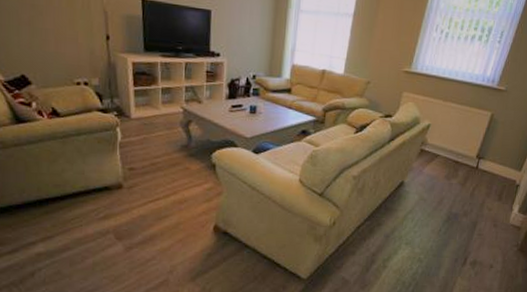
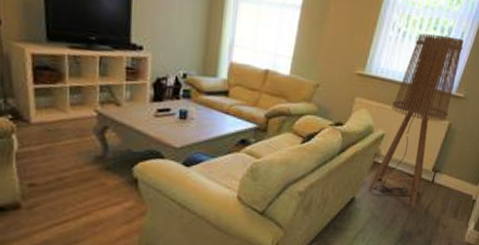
floor lamp: none [416,33,504,190] -> present [368,33,464,207]

